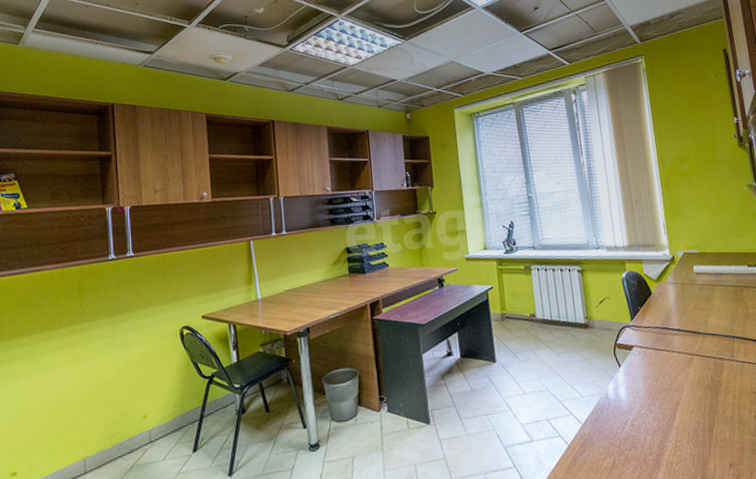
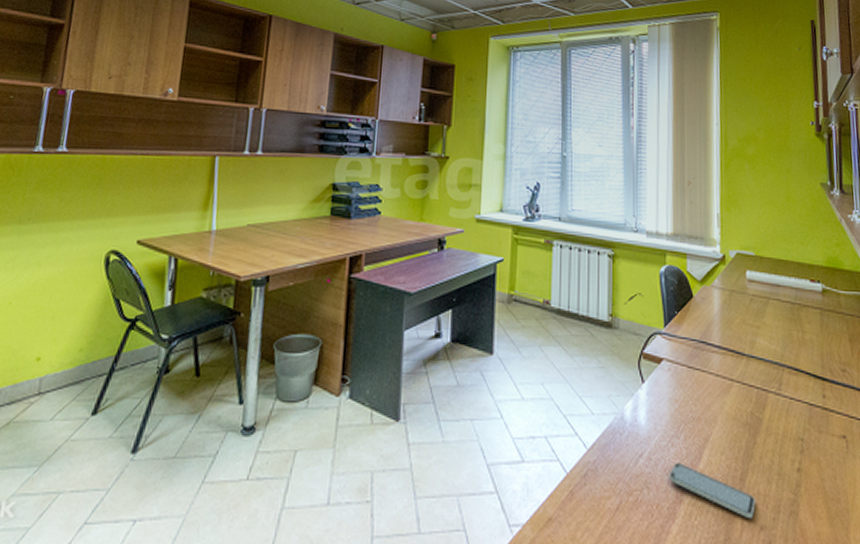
smartphone: none [650,424,724,459] -> present [669,461,755,518]

